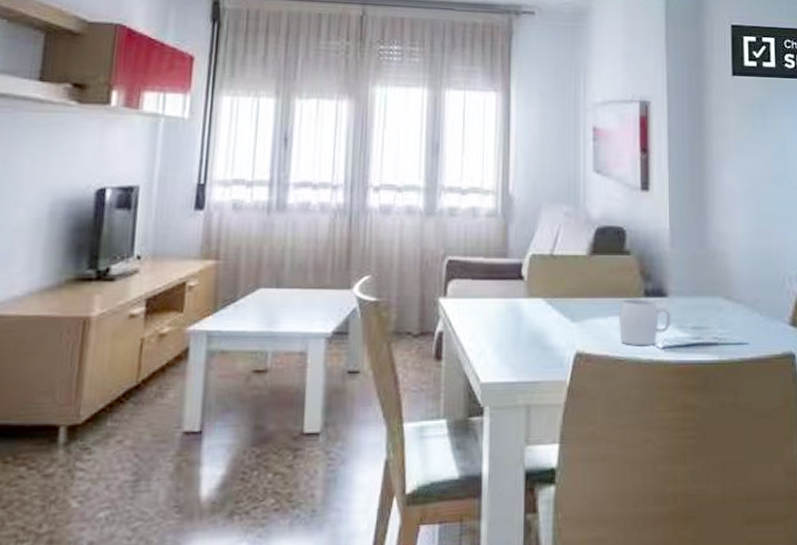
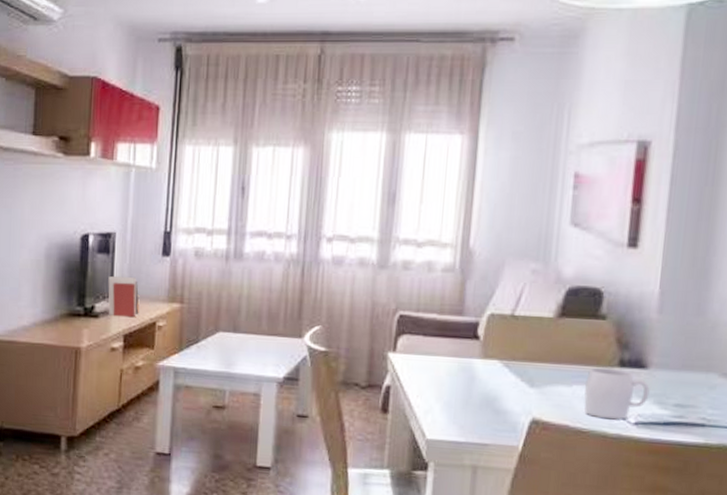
books: none [127,233,167,279] -> present [108,276,140,318]

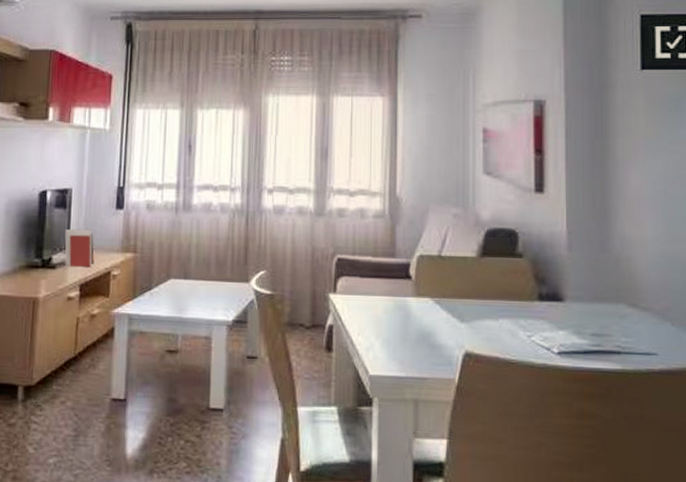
mug: present [584,366,650,420] -> none [510,301,568,350]

